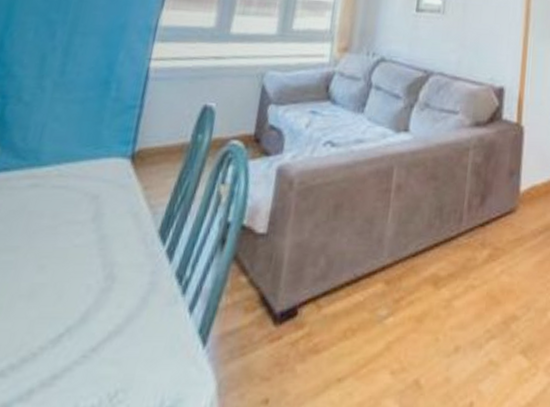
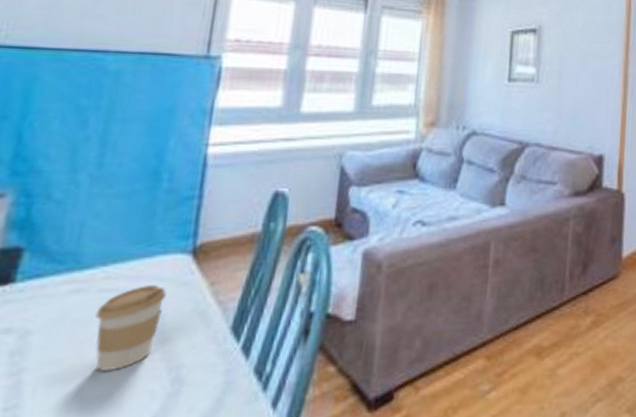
coffee cup: none [44,185,107,262] -> present [95,285,167,371]

